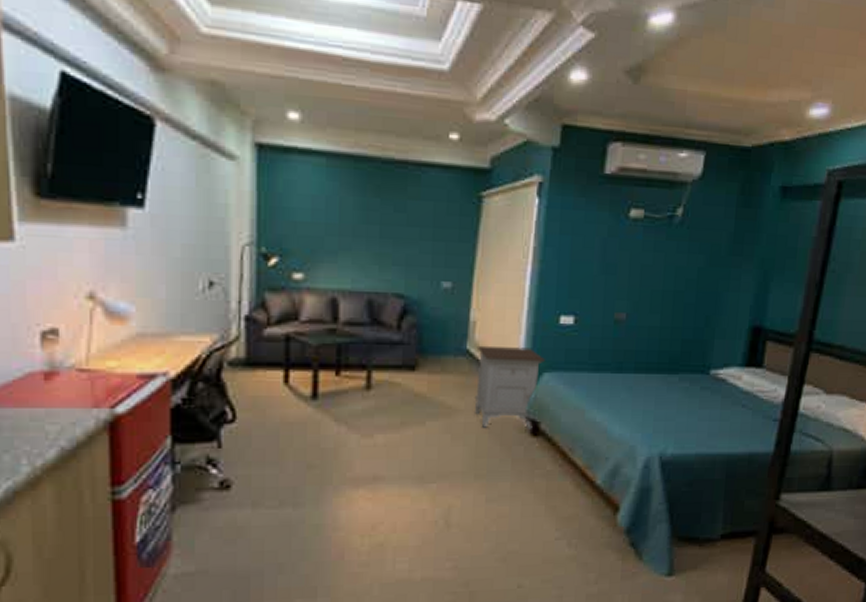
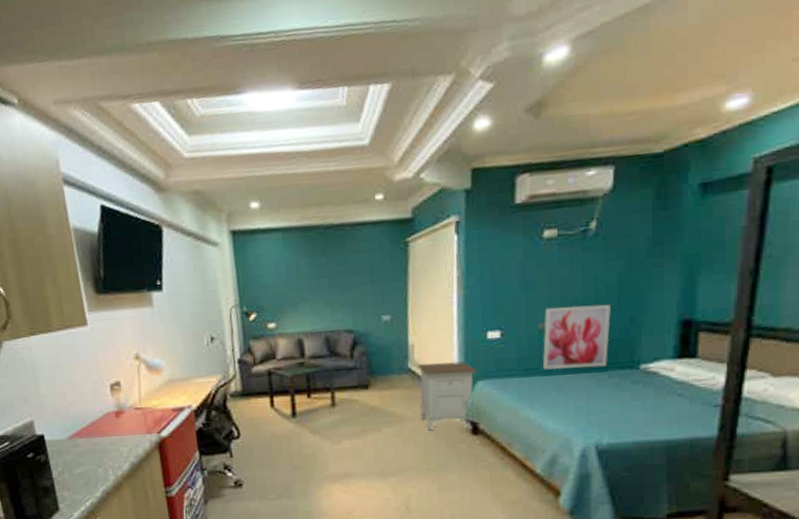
wall art: none [614,296,688,369] -> present [542,304,611,370]

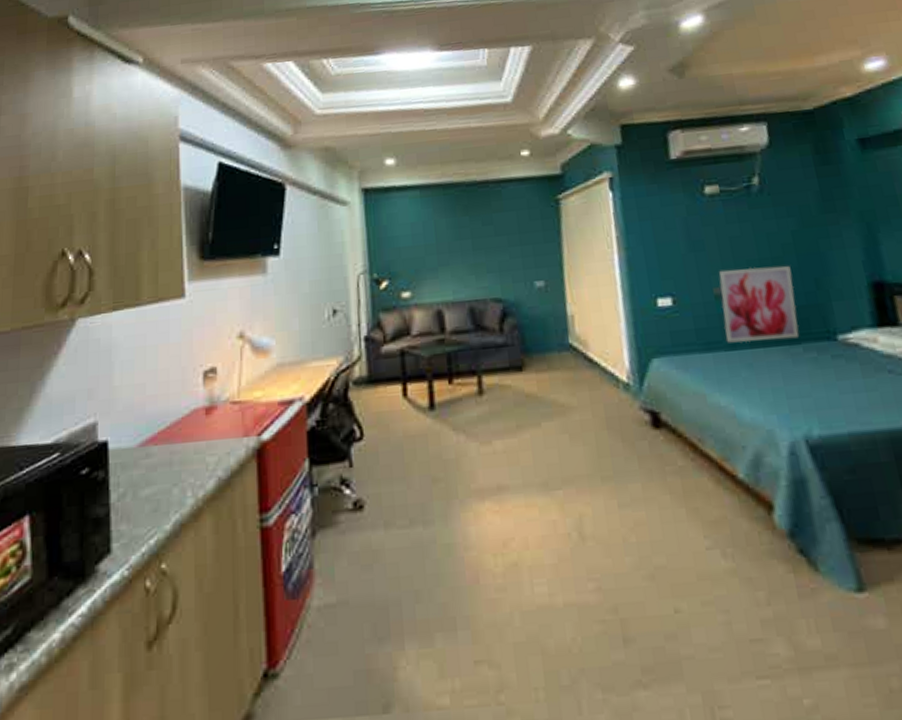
nightstand: present [416,361,477,431] -> none [578,334,653,424]

